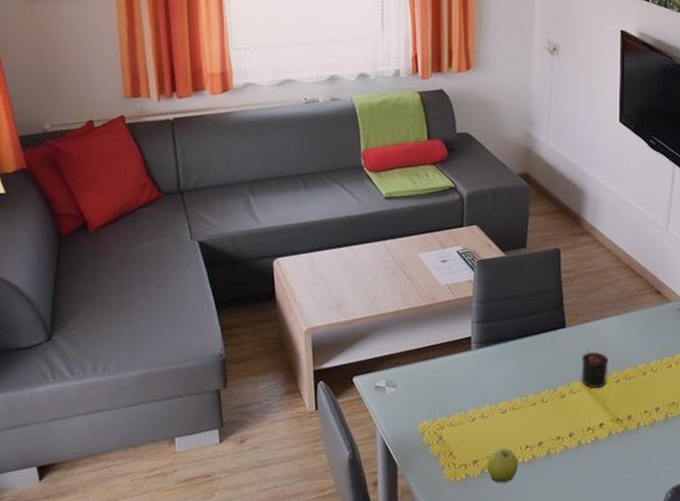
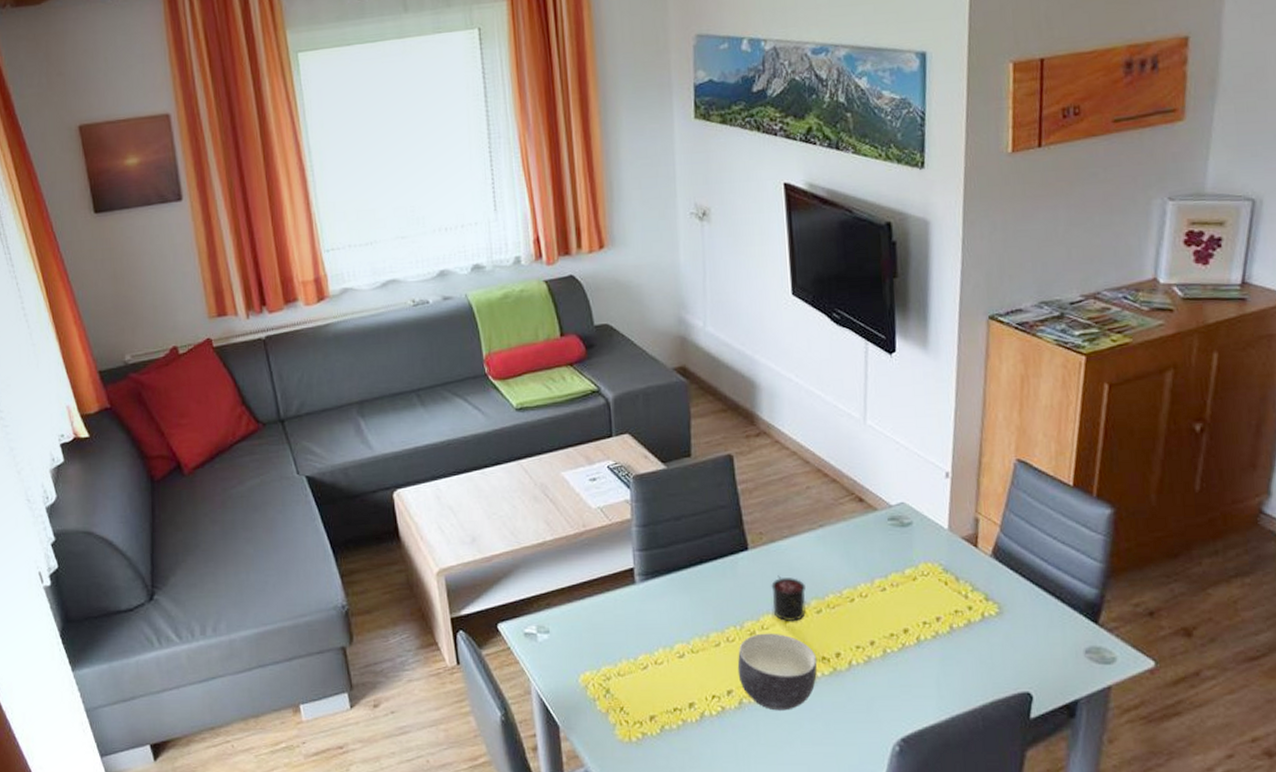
fruit: present [487,447,518,483] -> none [666,699,705,742]
bowl: none [548,396,613,461] -> present [737,633,818,711]

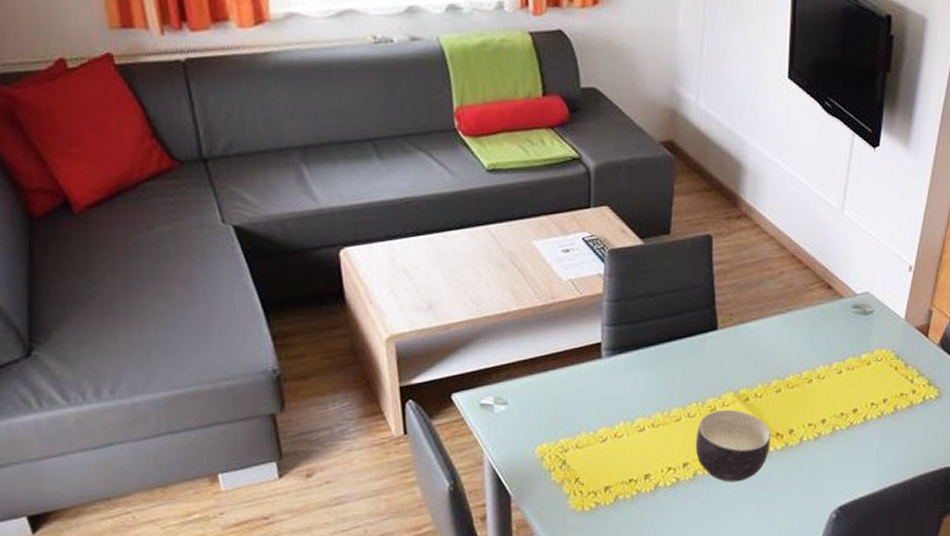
candle: present [771,575,806,621] -> none [735,355,768,399]

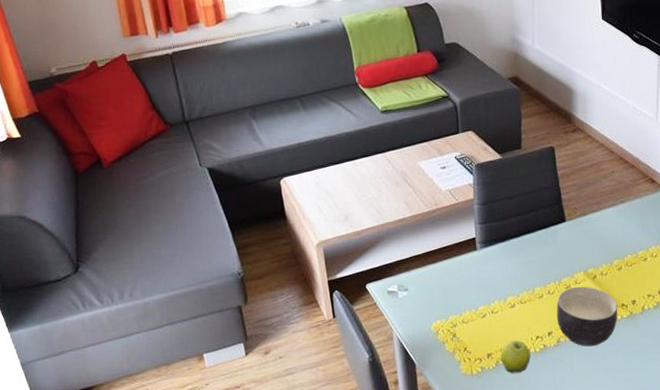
fruit: none [621,470,659,511] -> present [501,339,530,373]

